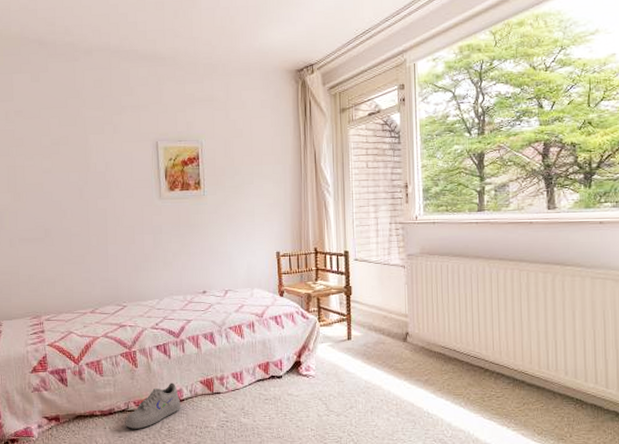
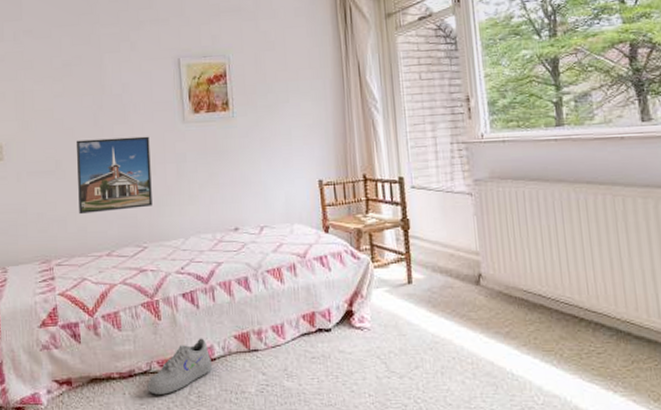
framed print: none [63,210,131,277] -> present [75,136,152,215]

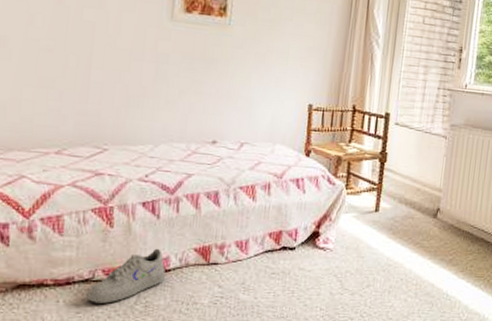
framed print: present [75,136,152,215] -> none [25,17,128,106]

